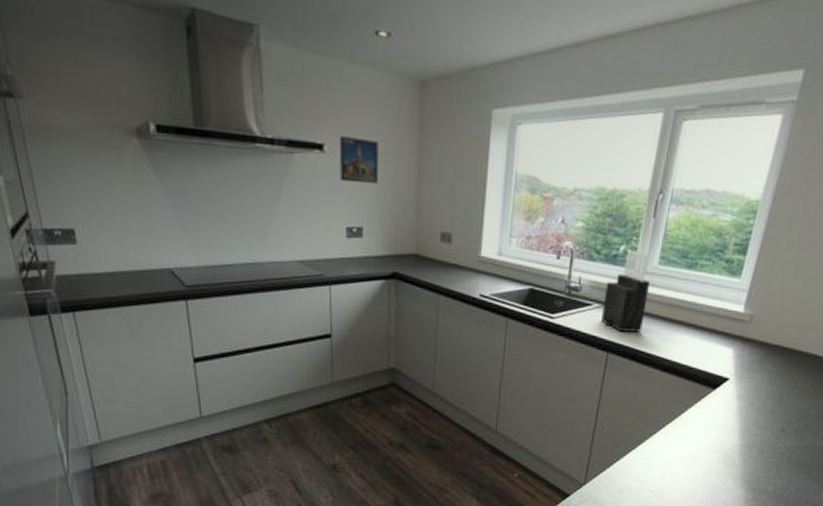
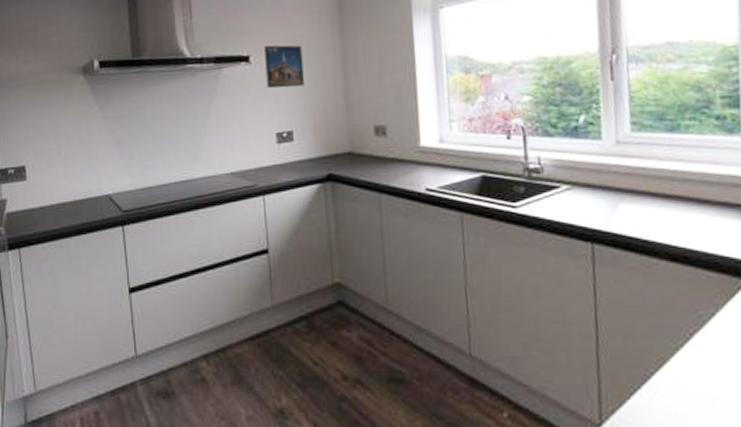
knife block: present [601,250,651,333] -> none [571,119,630,217]

